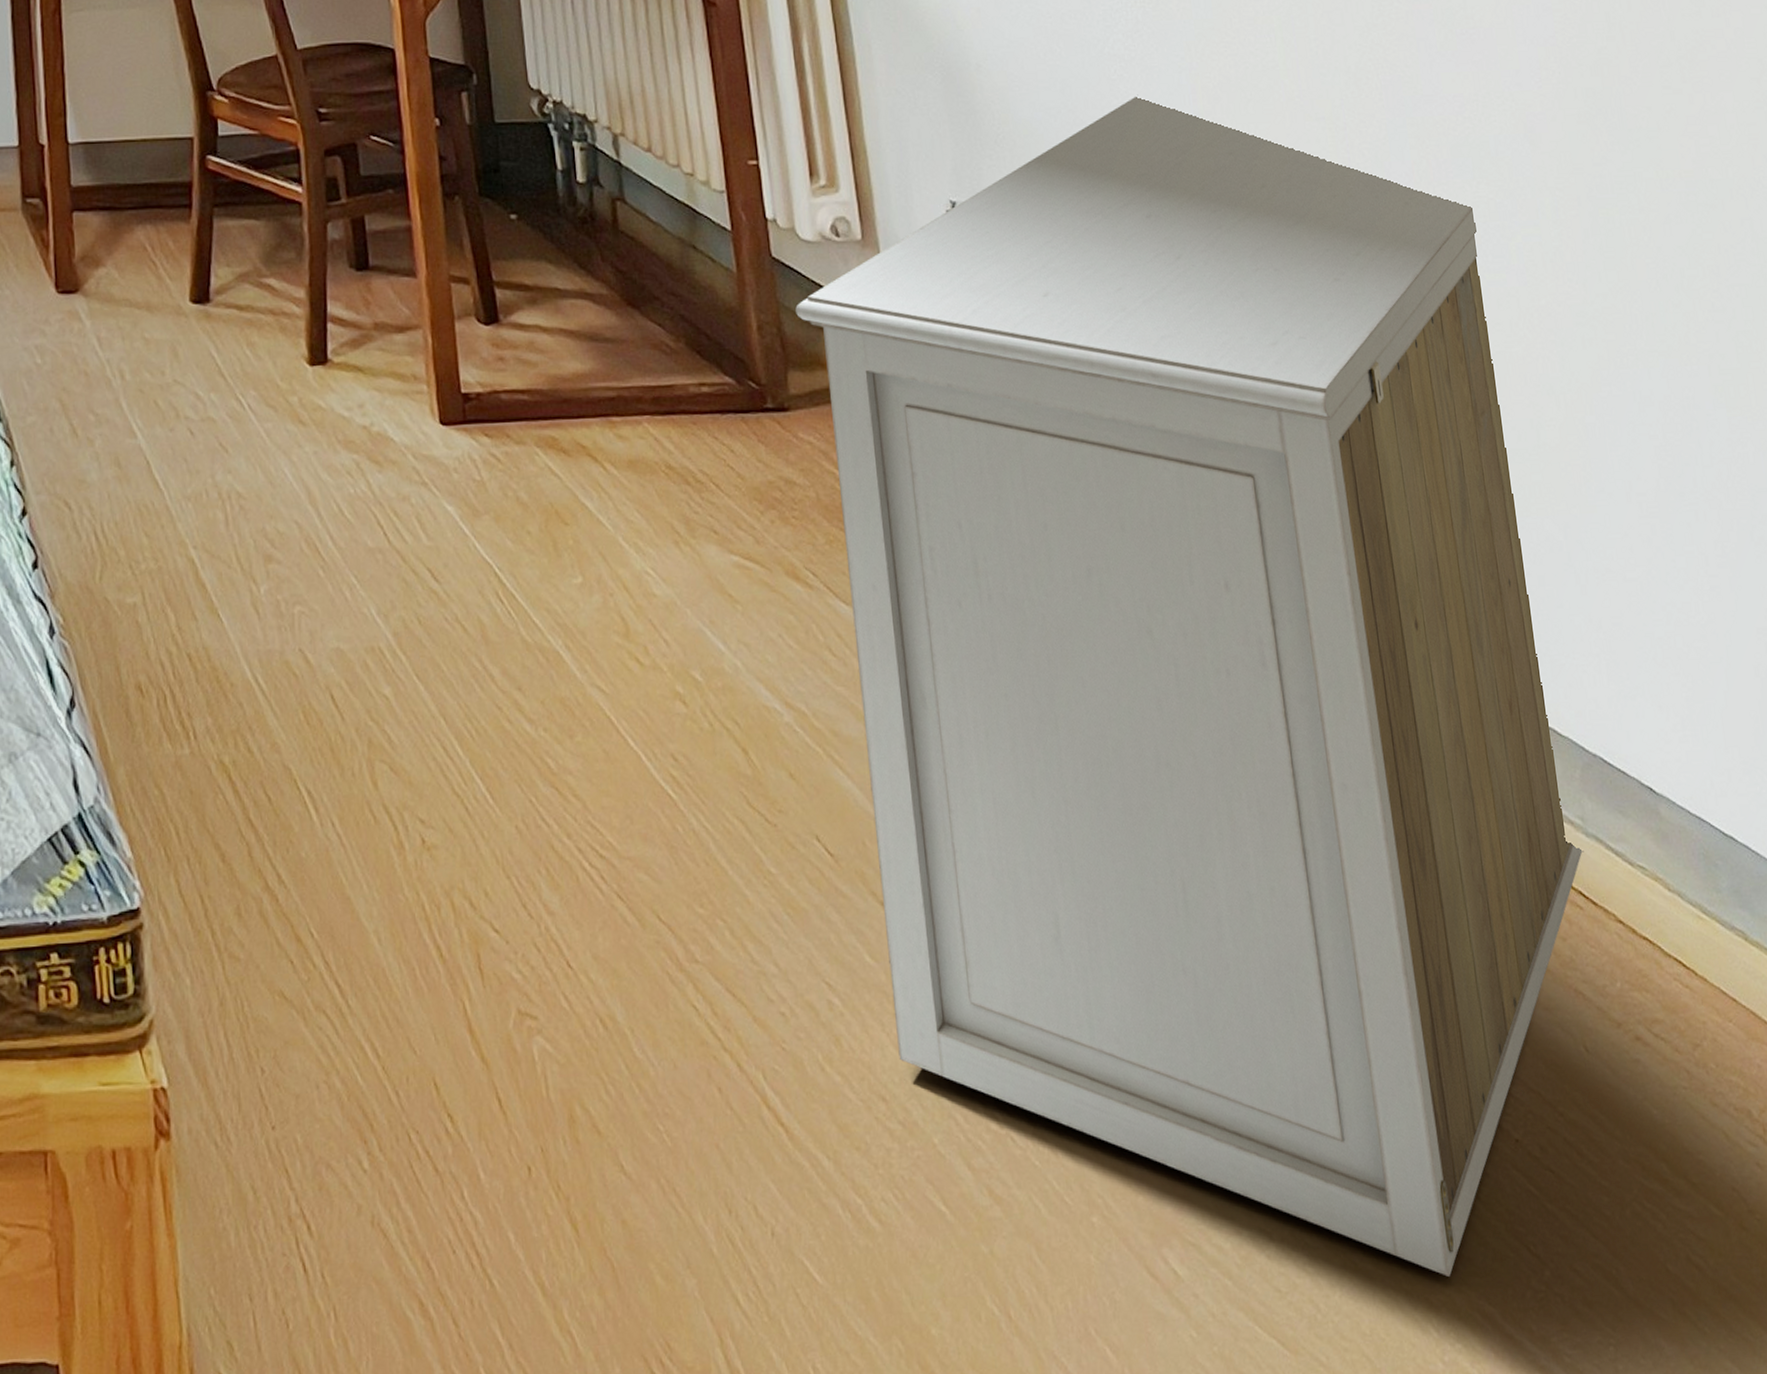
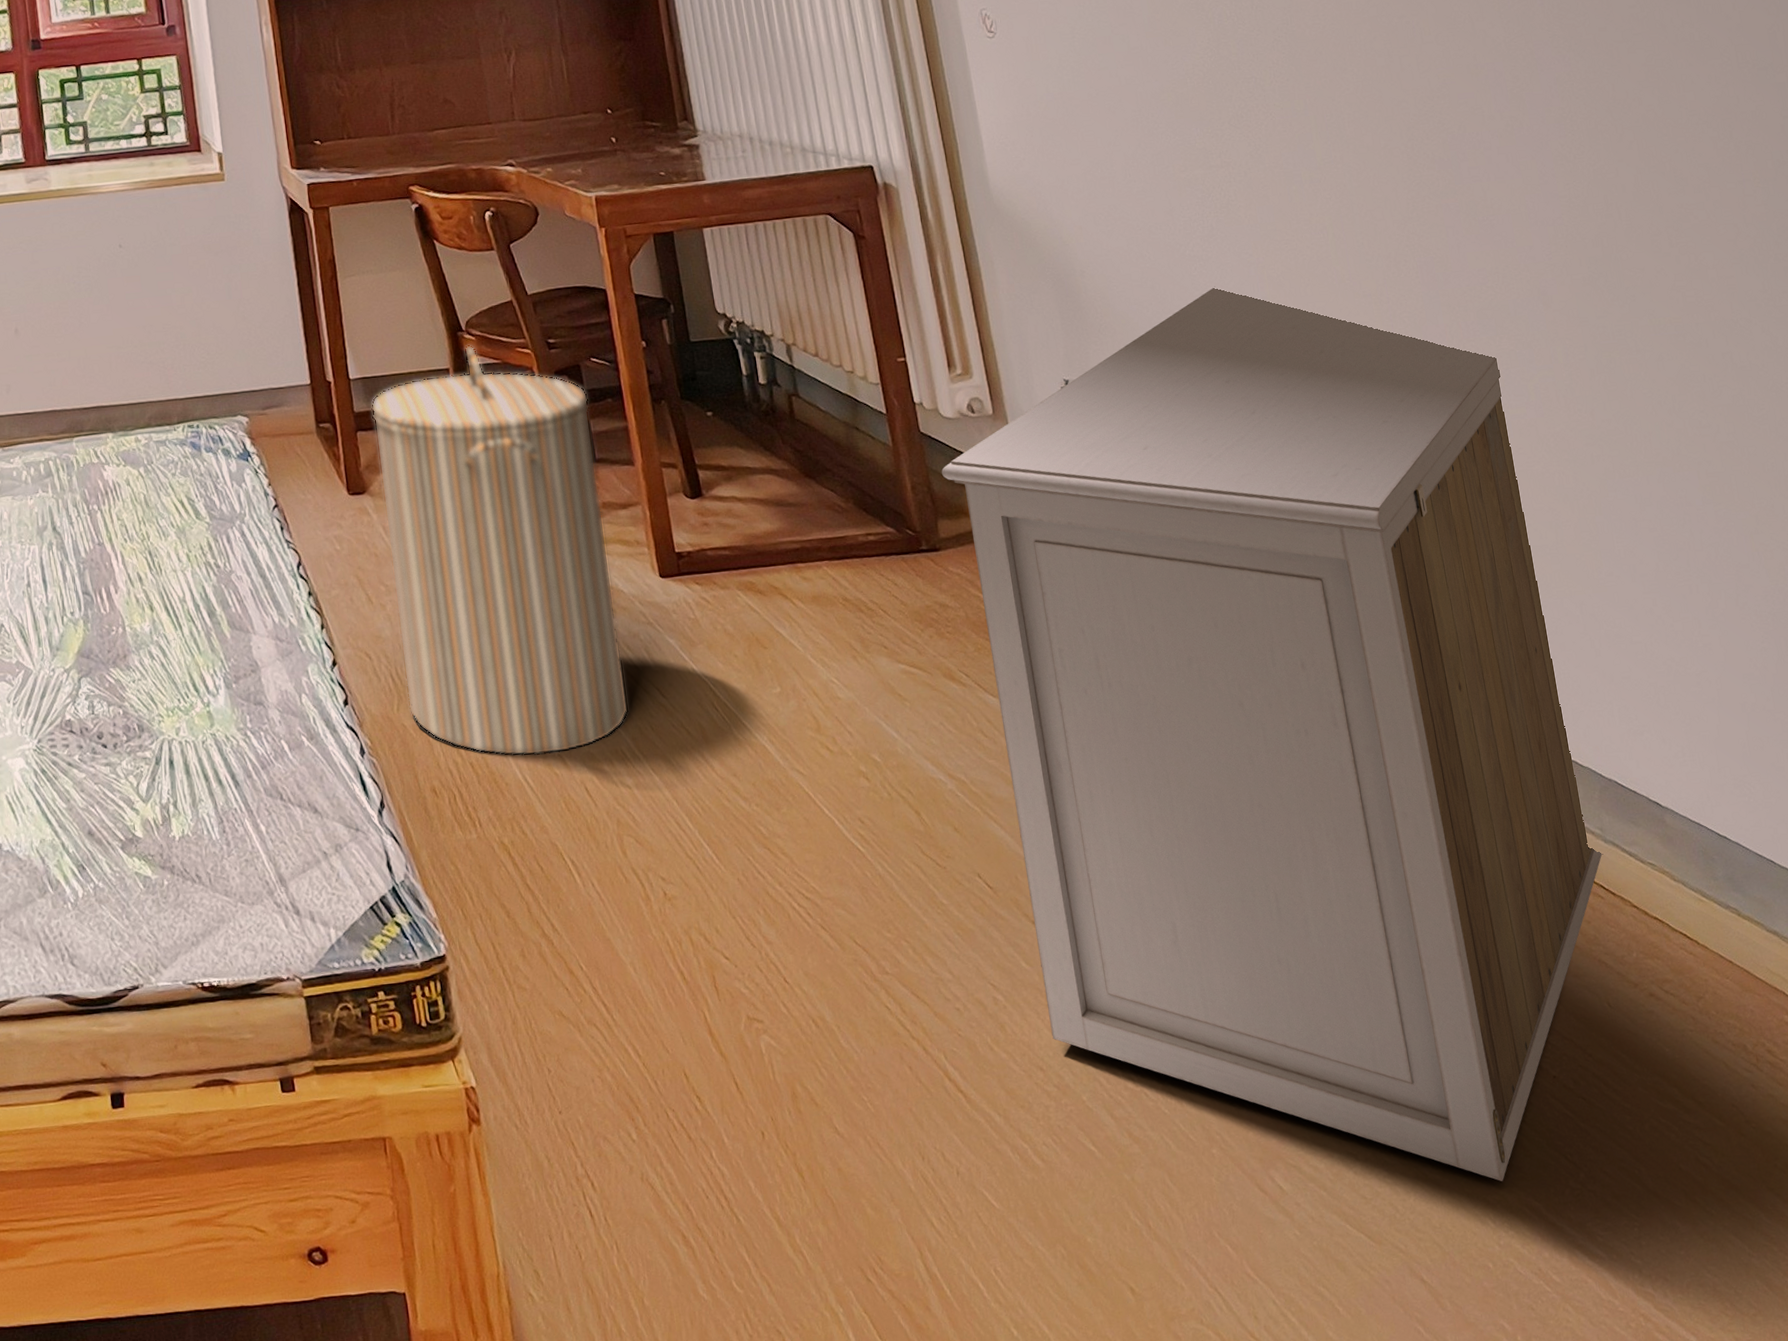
laundry hamper: none [93,109,392,650] -> present [371,345,629,756]

